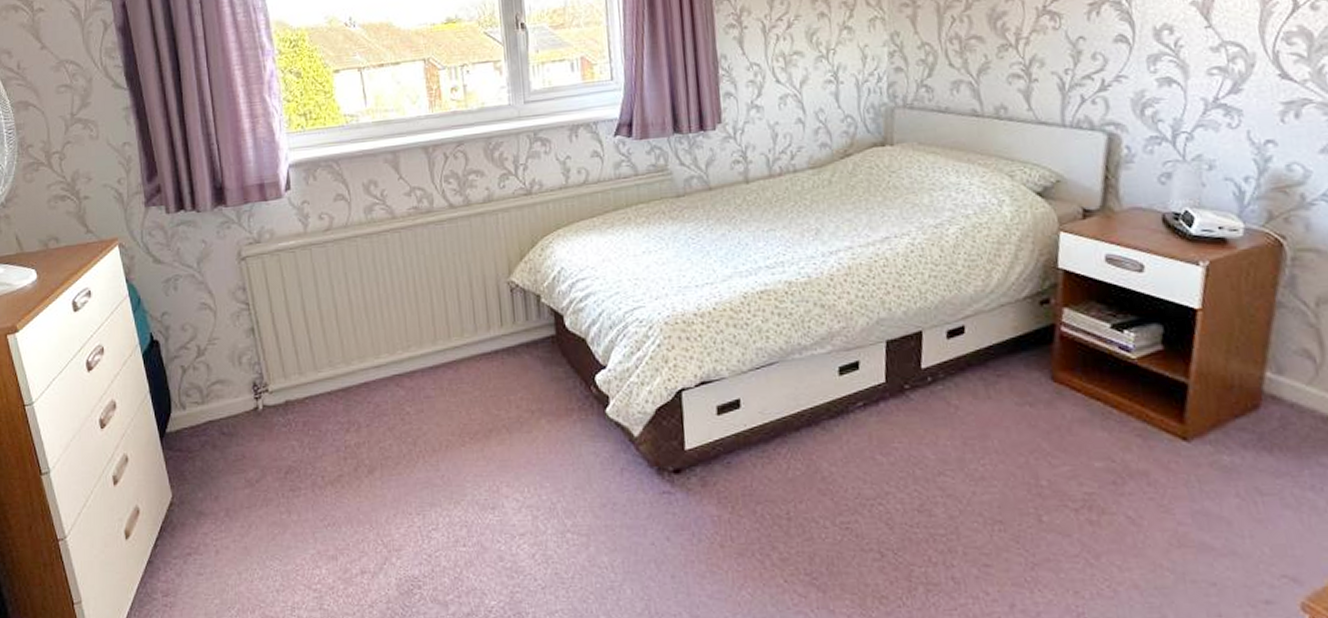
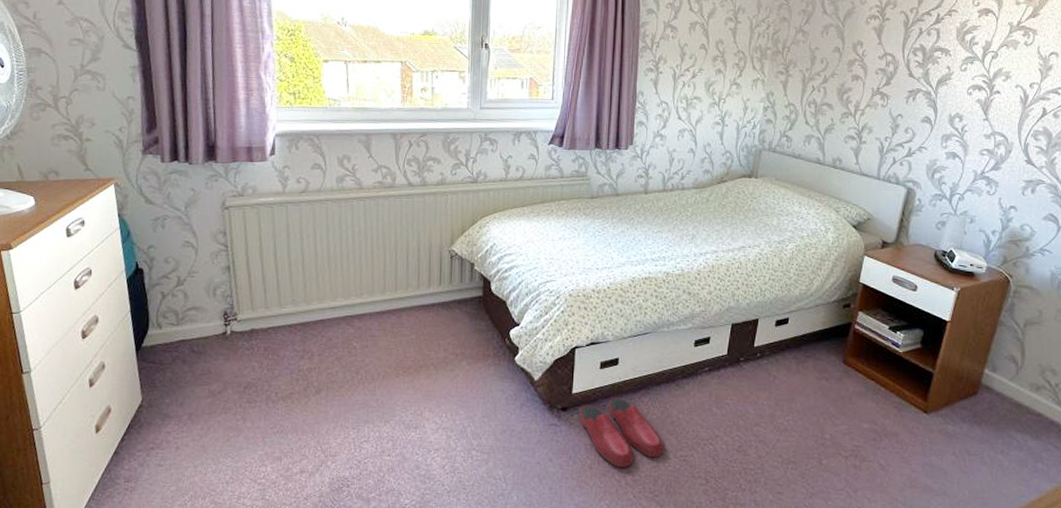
slippers: none [698,450,818,544] -> present [579,397,664,468]

